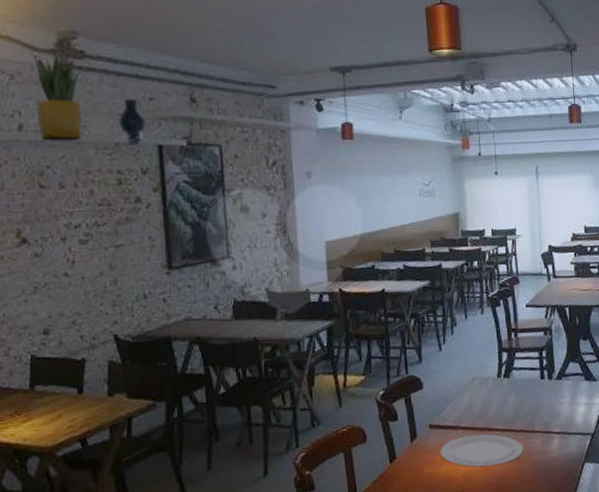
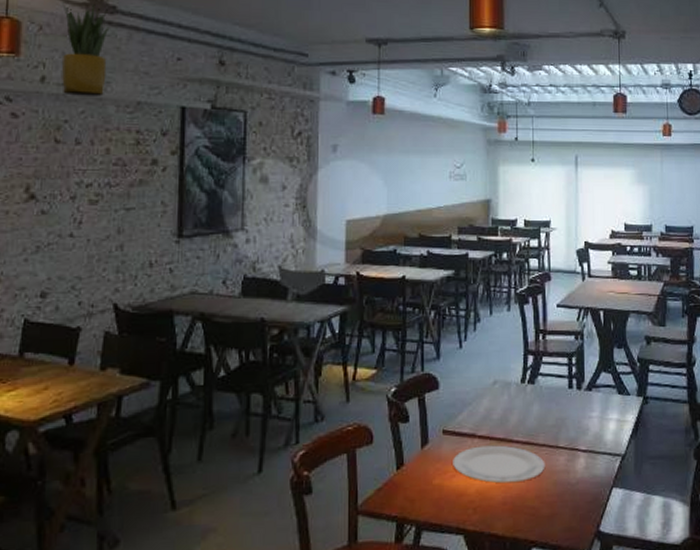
vase: present [119,98,146,145] -> none [143,57,171,105]

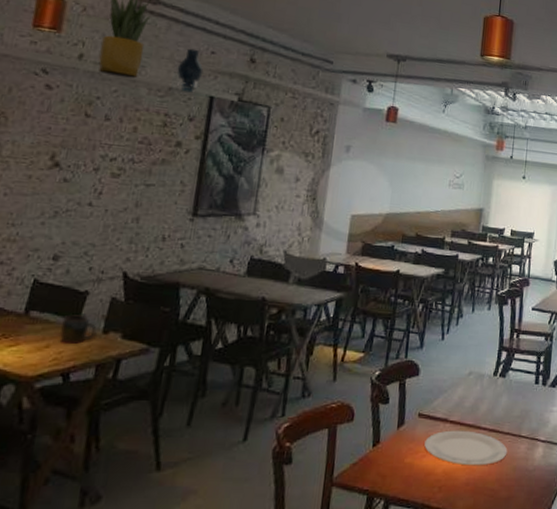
mug: none [56,353,94,383] -> present [59,315,98,344]
vase: none [143,57,171,105] -> present [177,48,203,93]

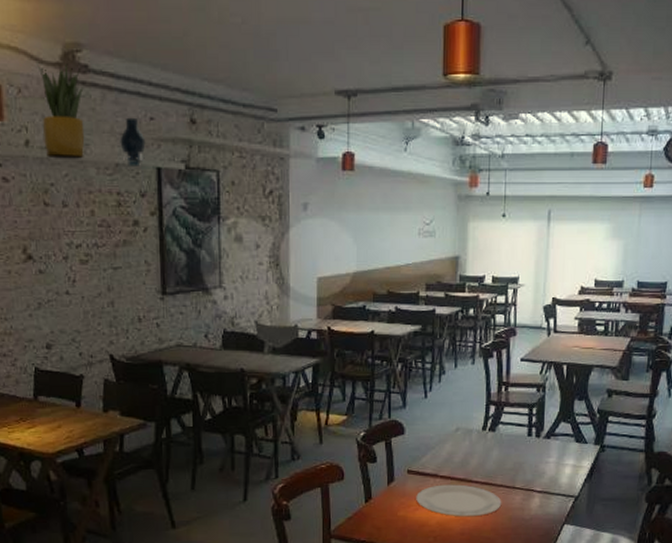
mug: present [59,315,98,344] -> none [66,397,98,423]

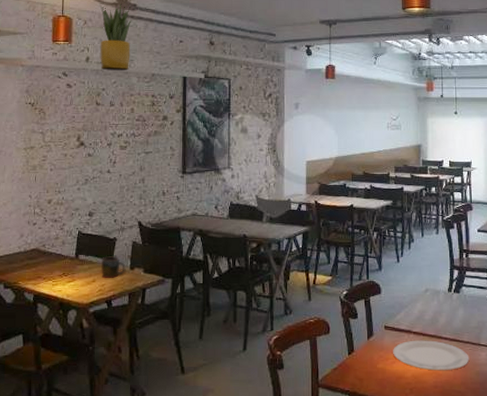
mug: none [66,397,98,423] -> present [100,256,126,278]
vase: present [120,117,146,166] -> none [156,41,176,76]

